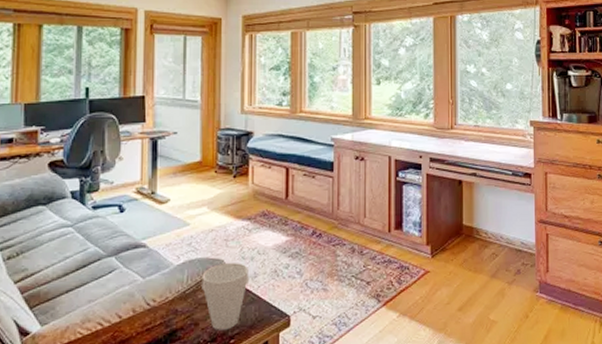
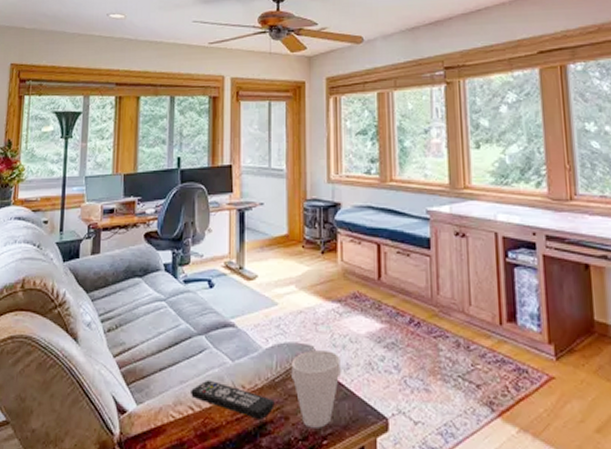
remote control: none [100,297,185,328] -> present [191,379,275,419]

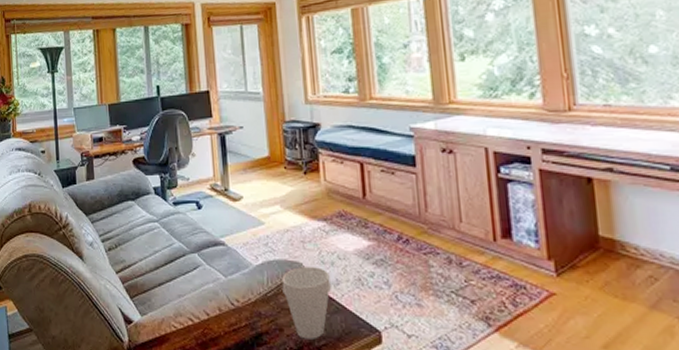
remote control: present [191,379,275,419] -> none [189,294,269,331]

